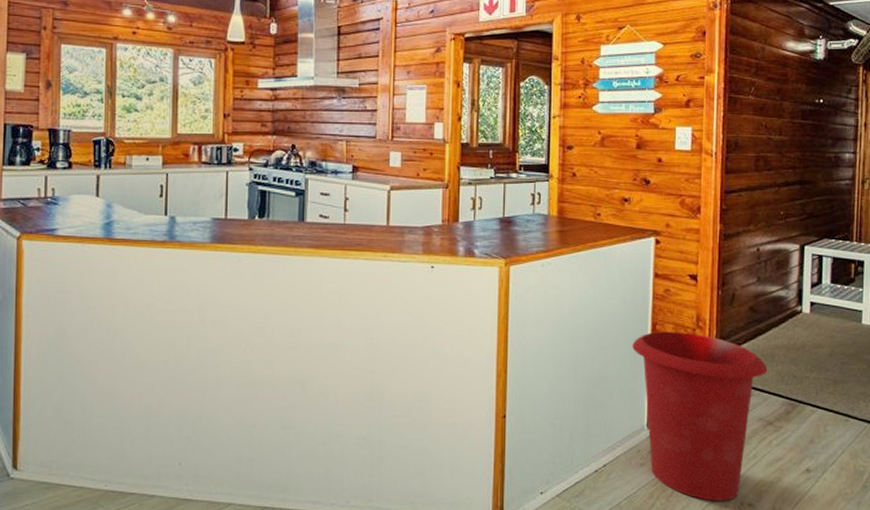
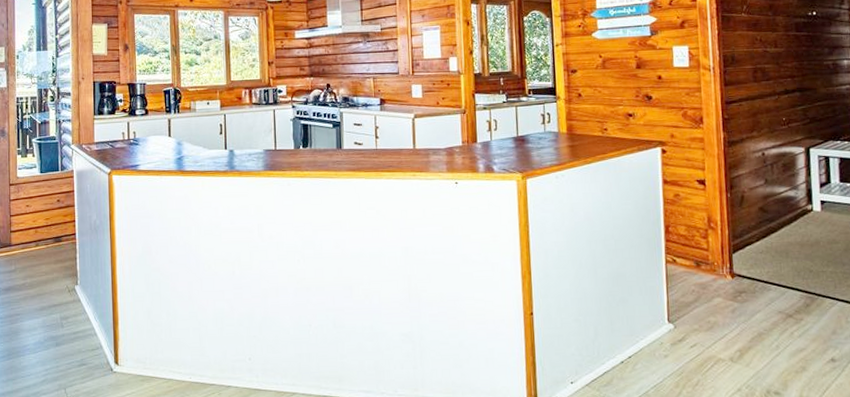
waste bin: present [632,331,768,501] -> none [647,232,783,390]

